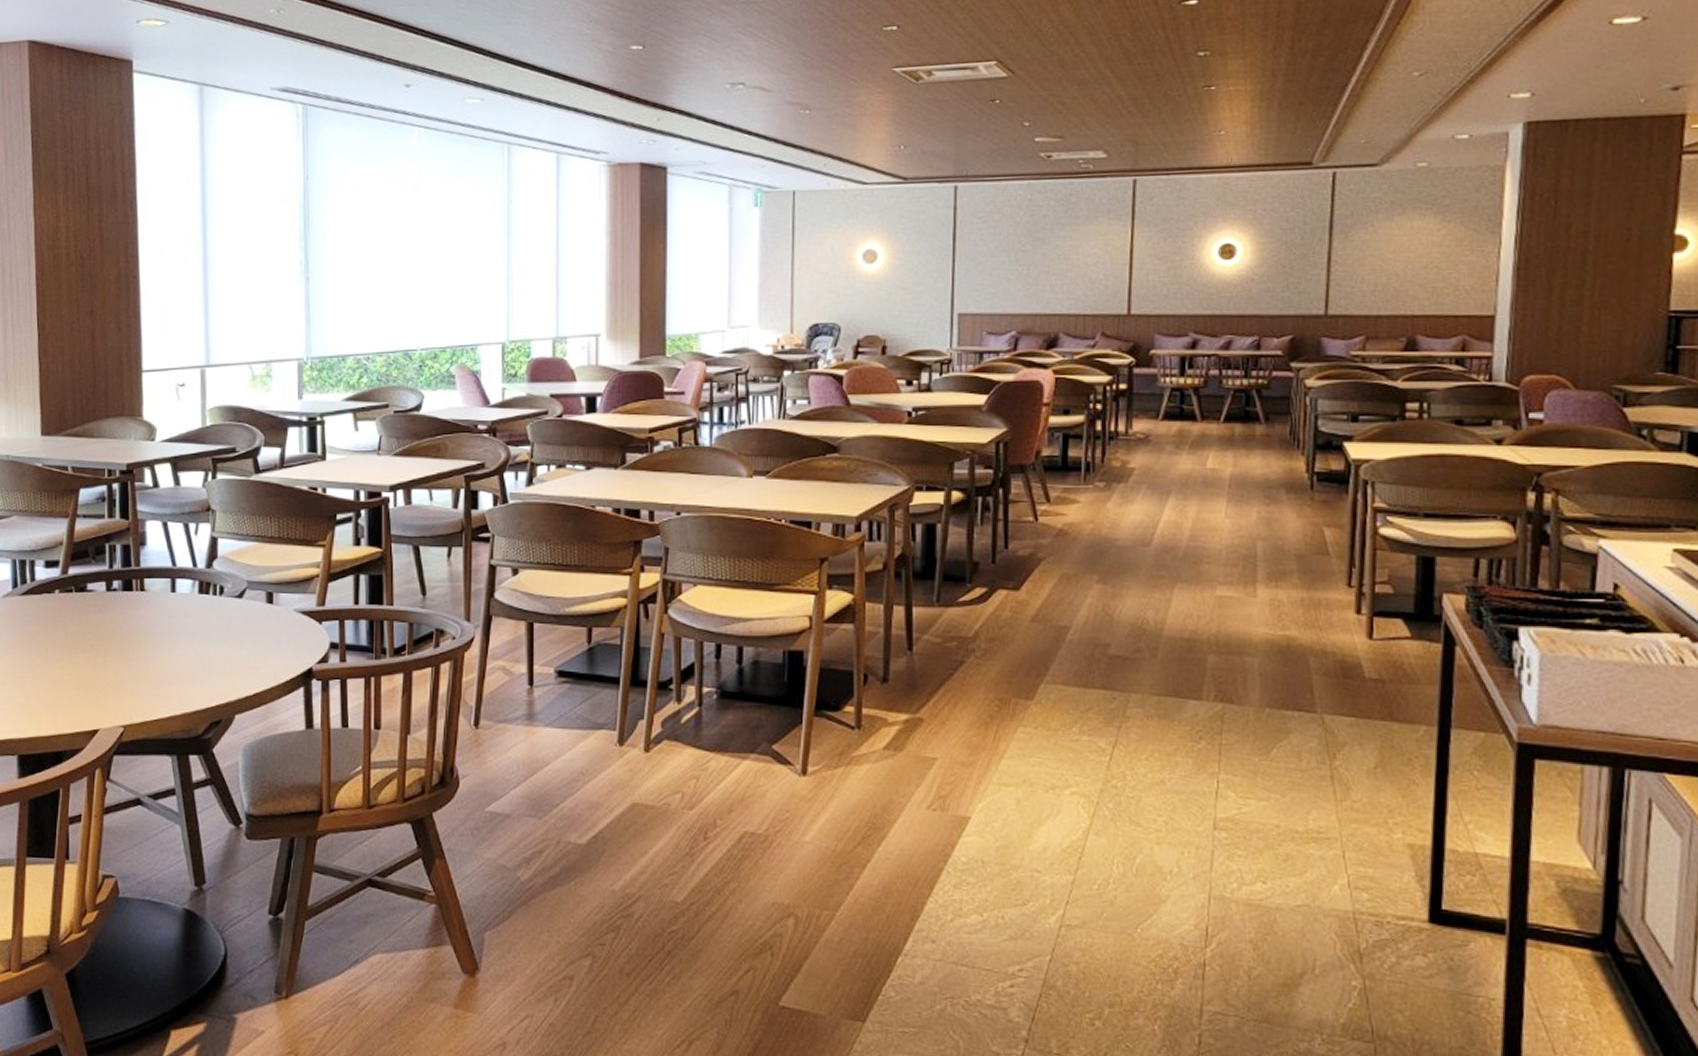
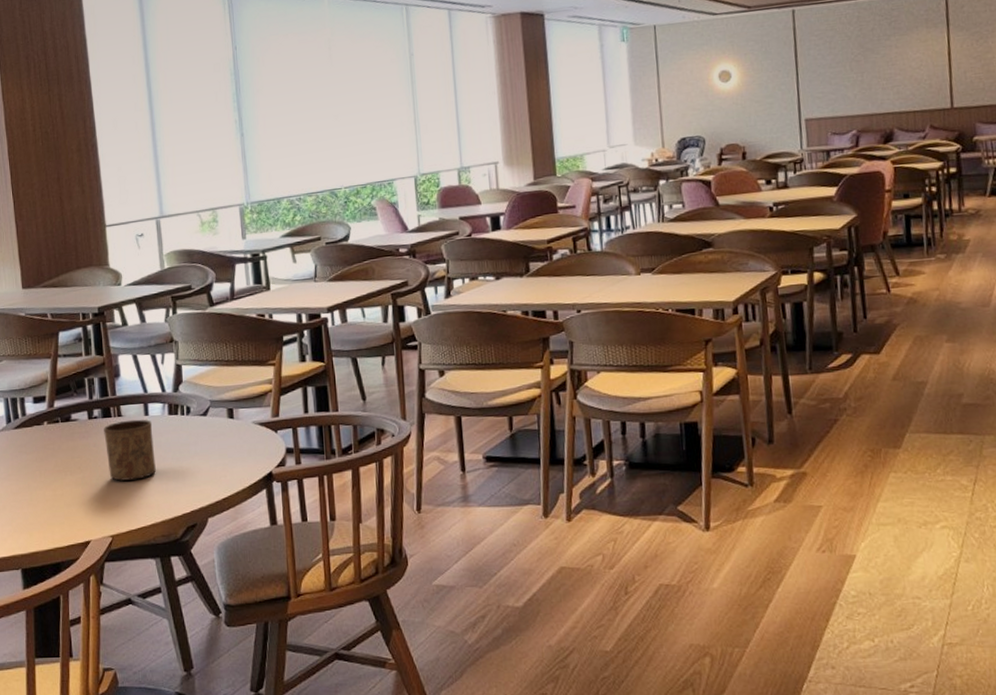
cup: none [123,595,180,665] -> present [104,419,156,481]

